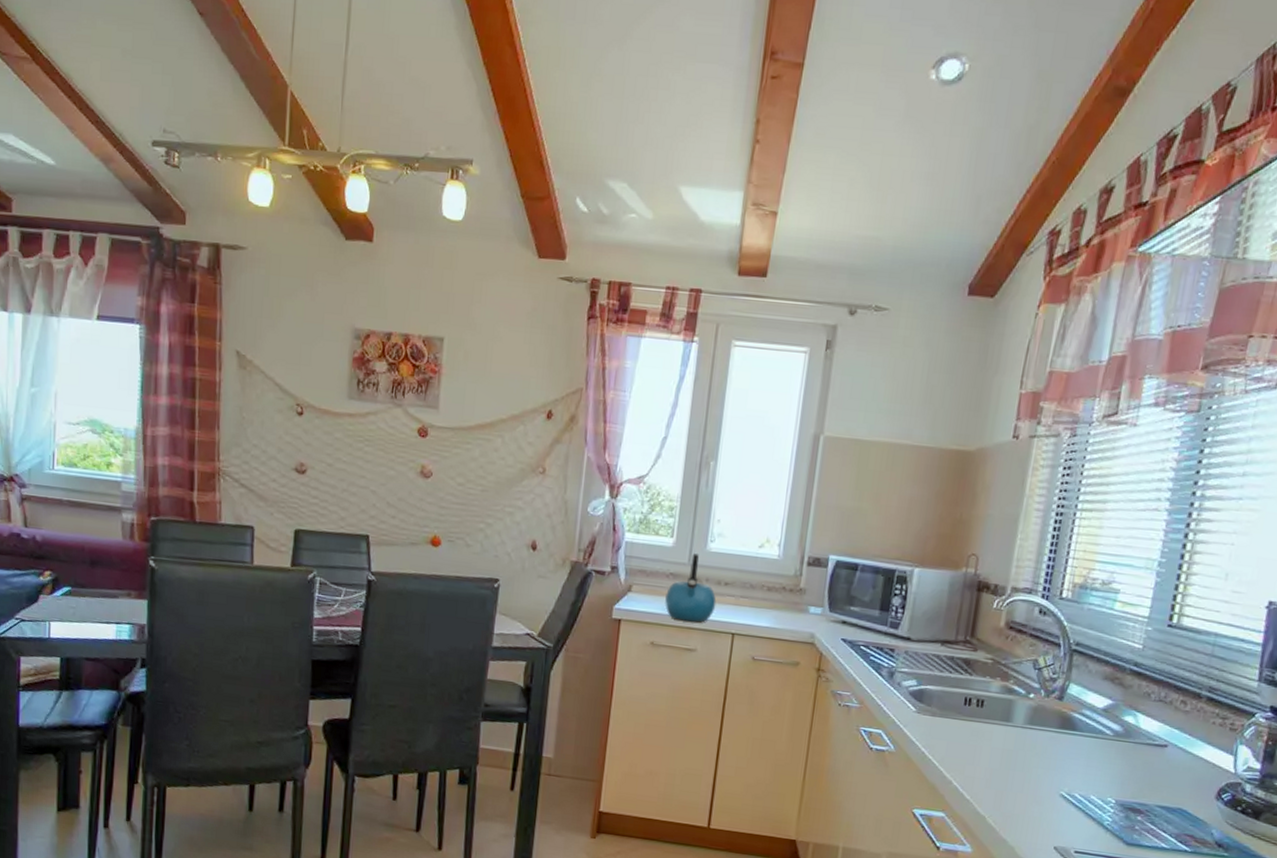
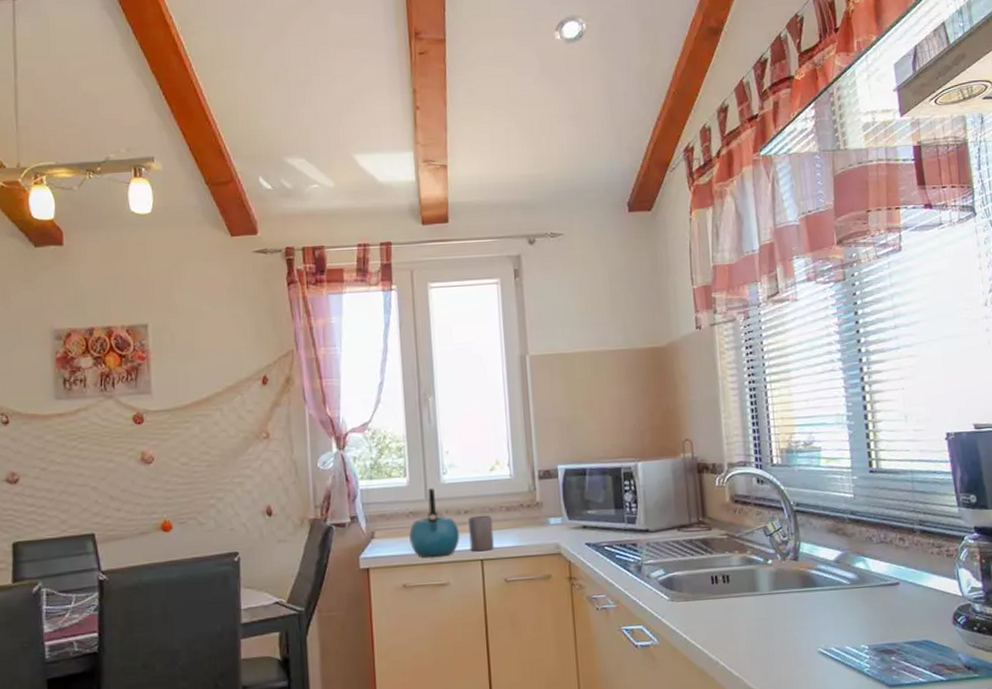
mug: none [723,589,752,626] -> present [468,515,494,552]

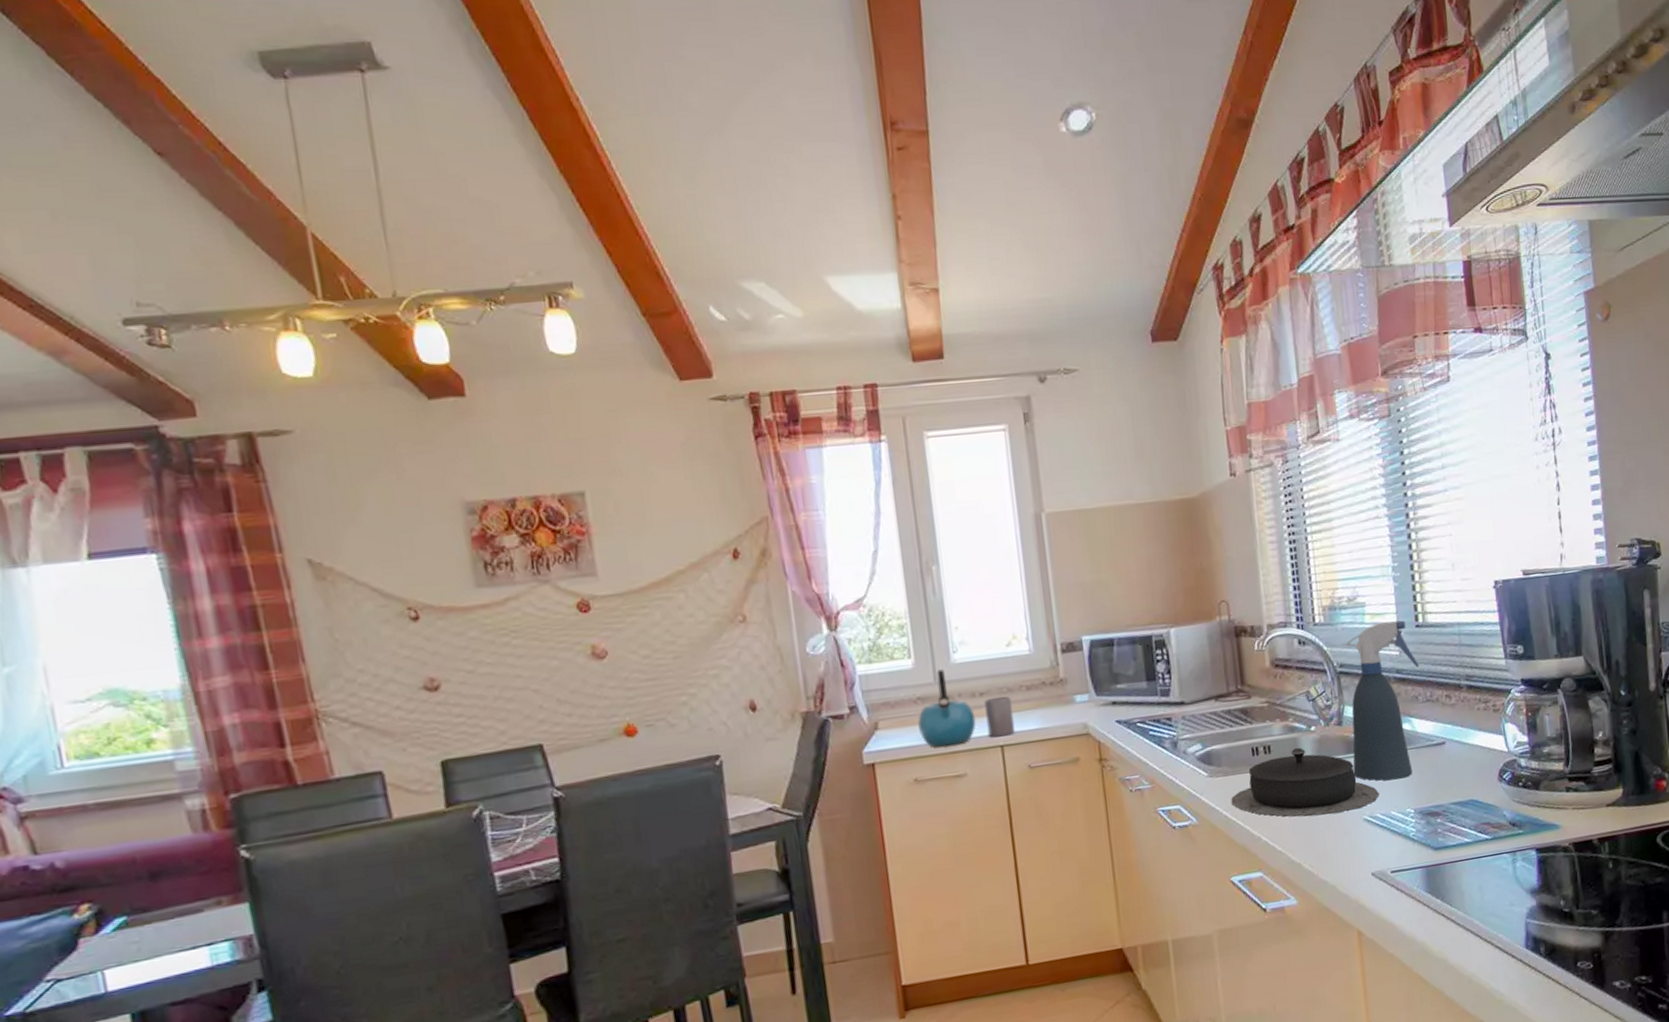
cooking pot: none [690,578,835,645] -> present [1231,747,1380,817]
spray bottle: none [797,465,873,616] -> present [1341,620,1419,781]

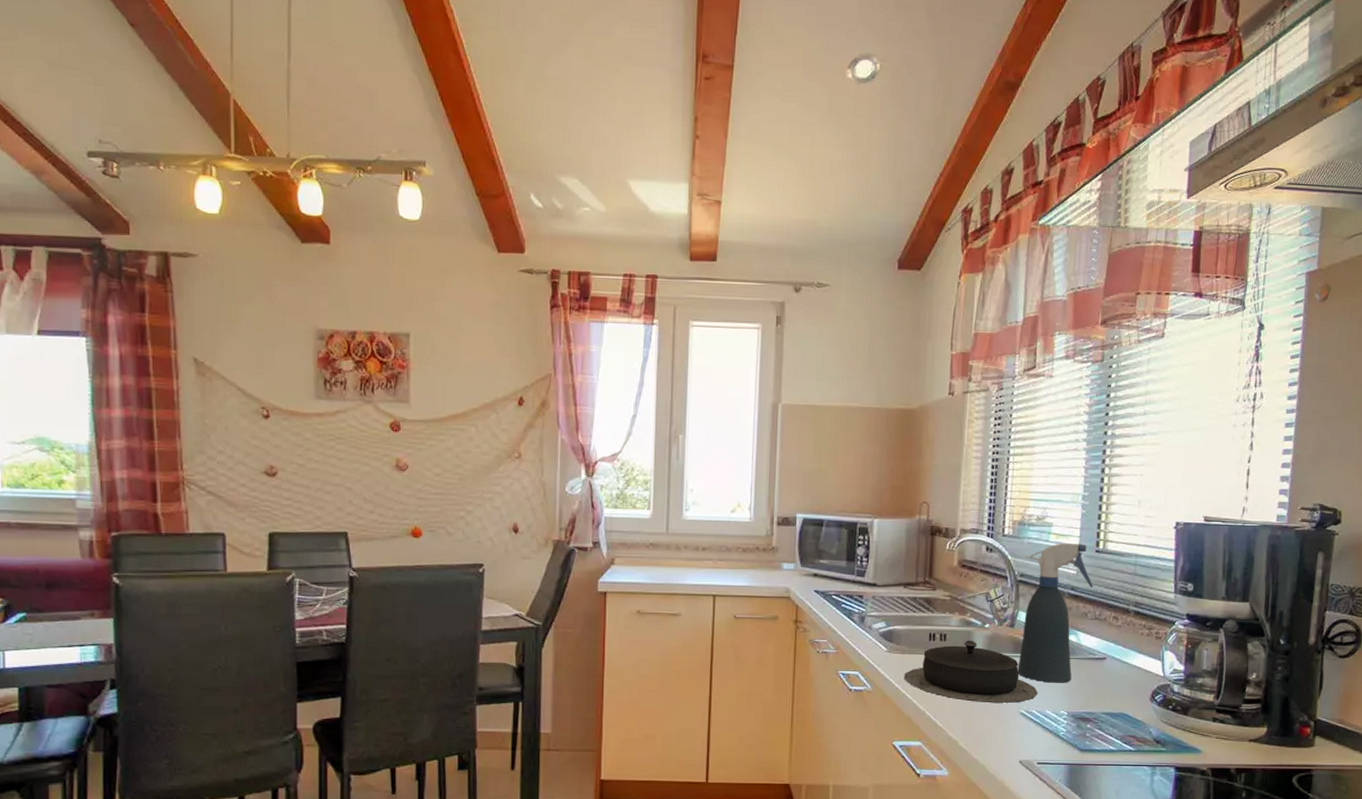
kettle: present [918,669,977,747] -> none [647,523,696,588]
mug: present [984,696,1015,738] -> none [704,553,728,588]

